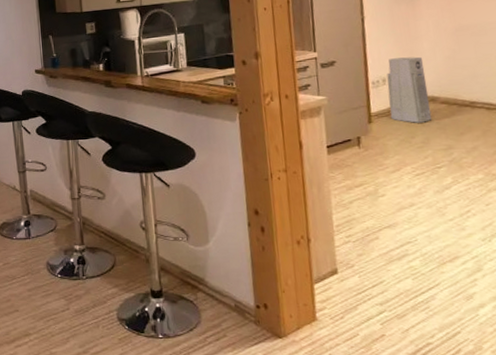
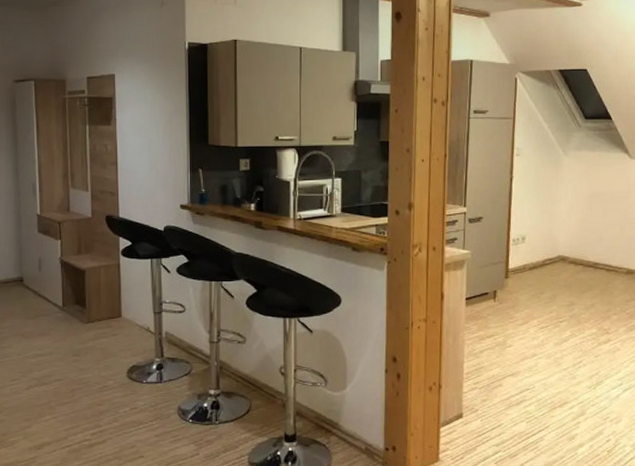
air purifier: present [387,56,432,123] -> none [525,218,561,280]

